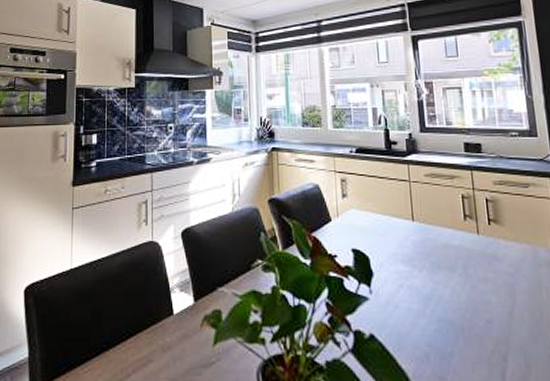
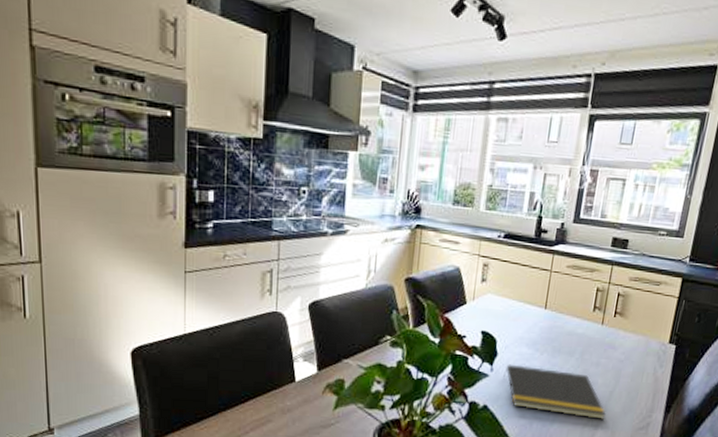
notepad: none [384,284,513,348] -> present [503,364,606,419]

